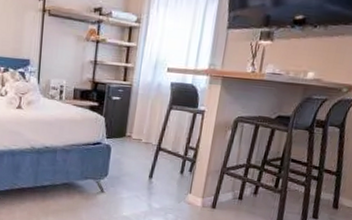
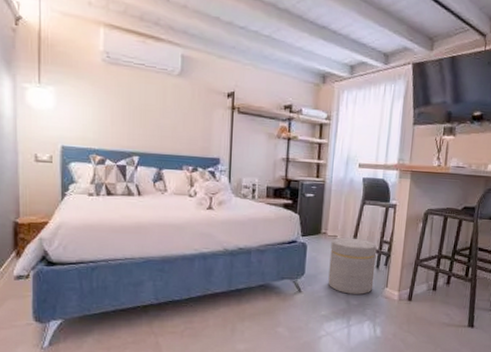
ottoman: none [130,141,182,199] -> present [328,237,377,294]

